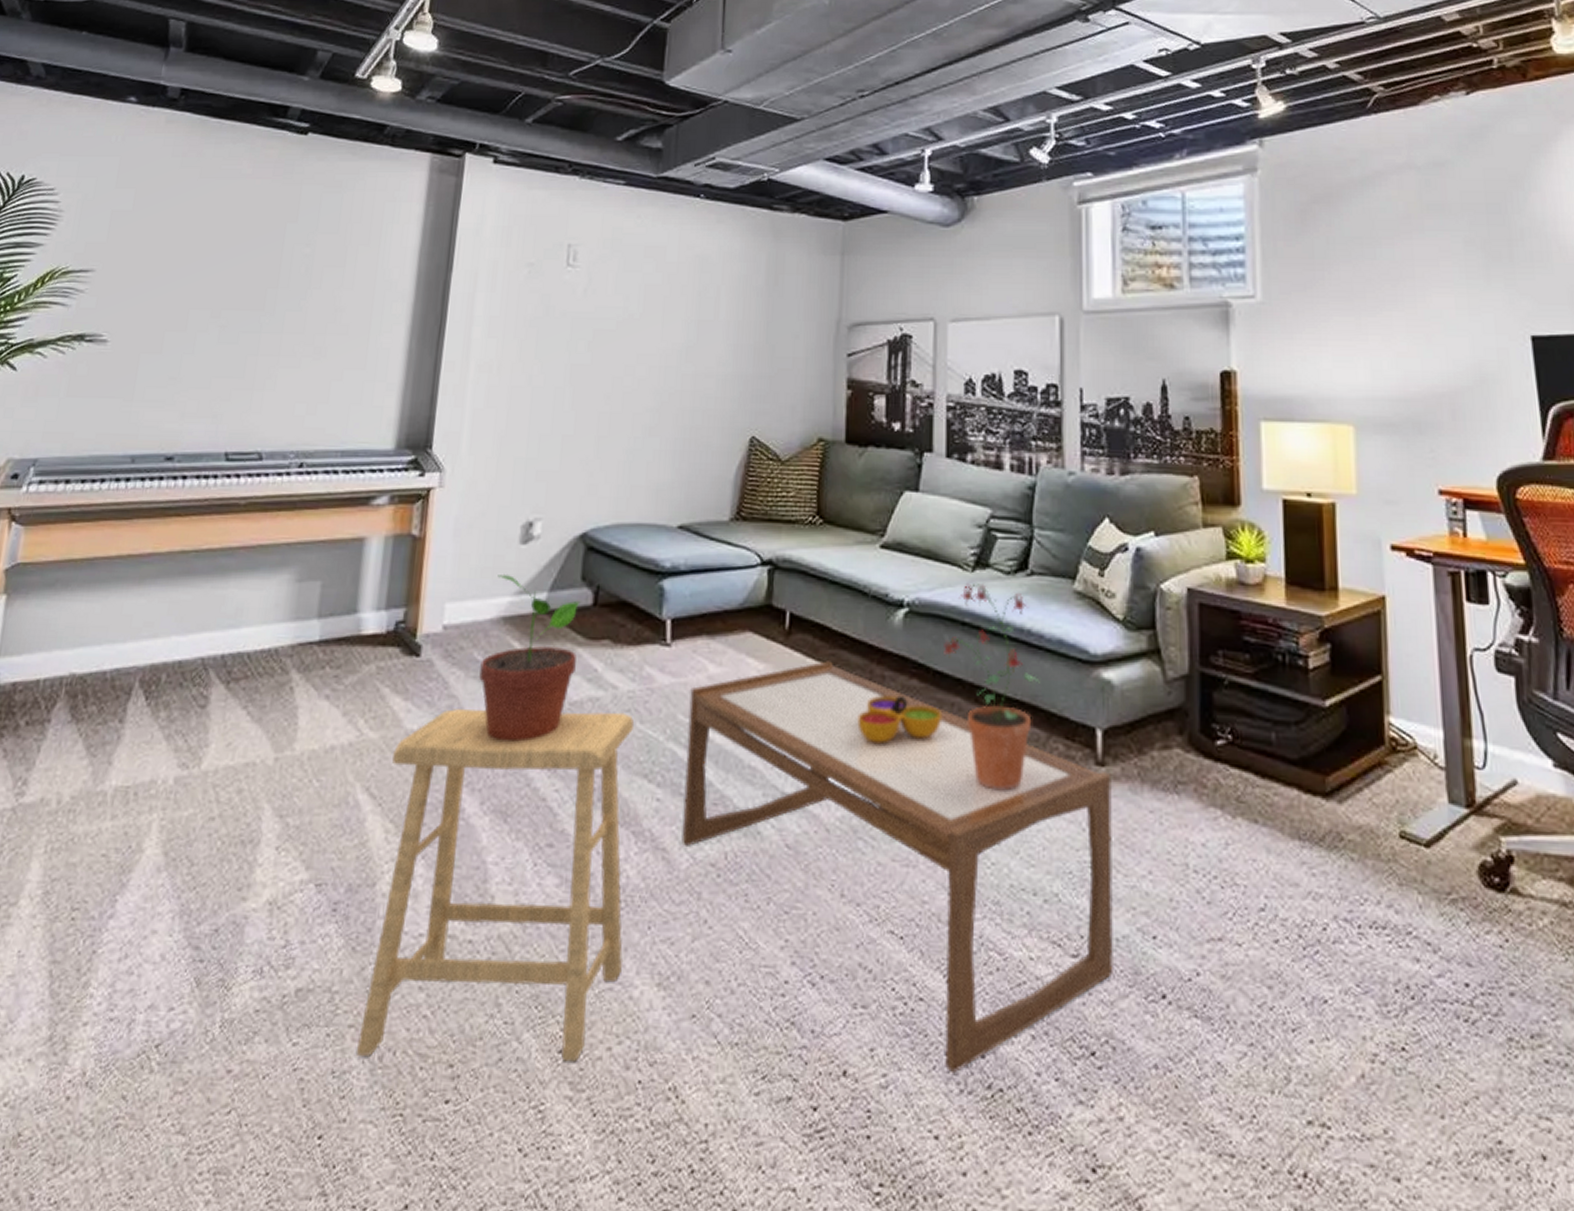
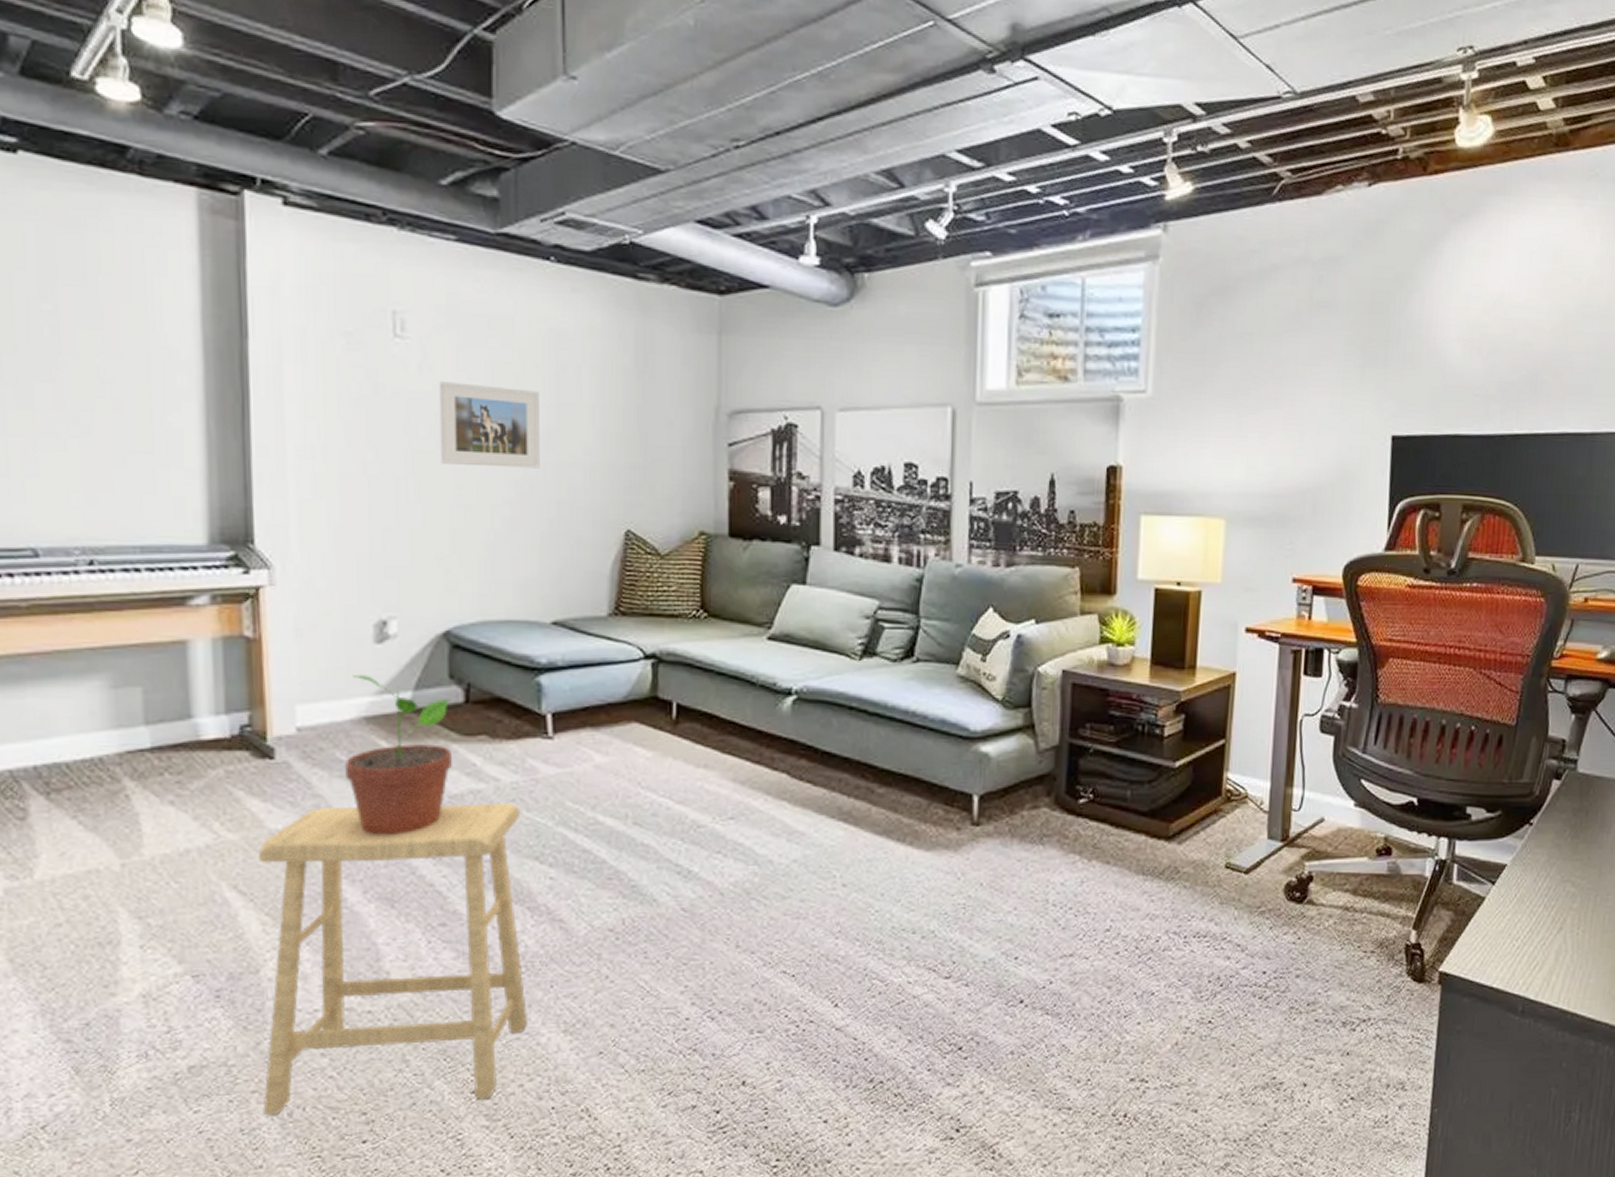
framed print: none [594,303,682,379] -> present [439,382,540,469]
coffee table: present [681,661,1113,1074] -> none [577,746,985,1074]
decorative bowl: present [857,695,941,744] -> none [748,775,829,817]
potted plant: present [944,583,1040,790] -> none [832,671,923,850]

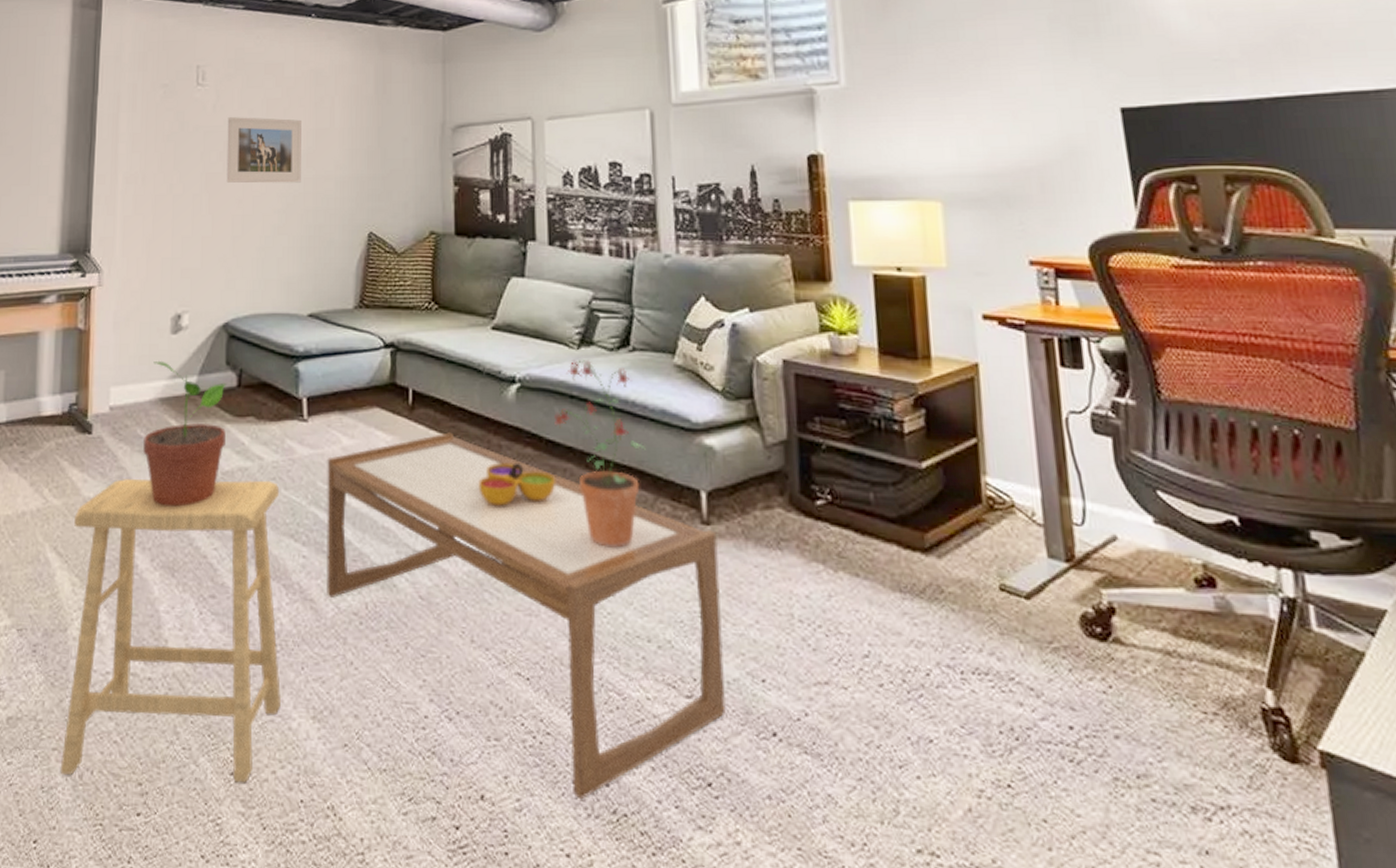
coffee table: none [577,746,985,1074] -> present [327,432,726,800]
decorative bowl: none [748,775,829,817] -> present [478,463,555,506]
potted plant: none [832,671,923,850] -> present [554,360,646,547]

